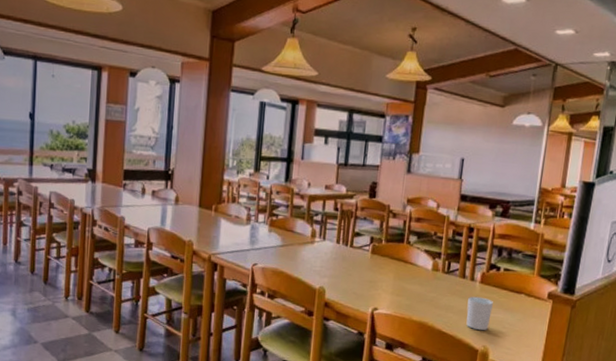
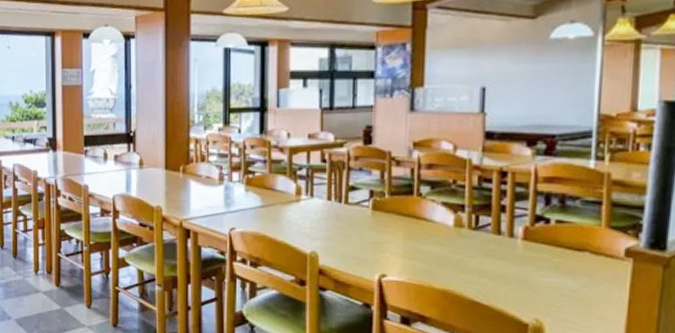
cup: present [466,296,493,331] -> none [507,256,544,300]

